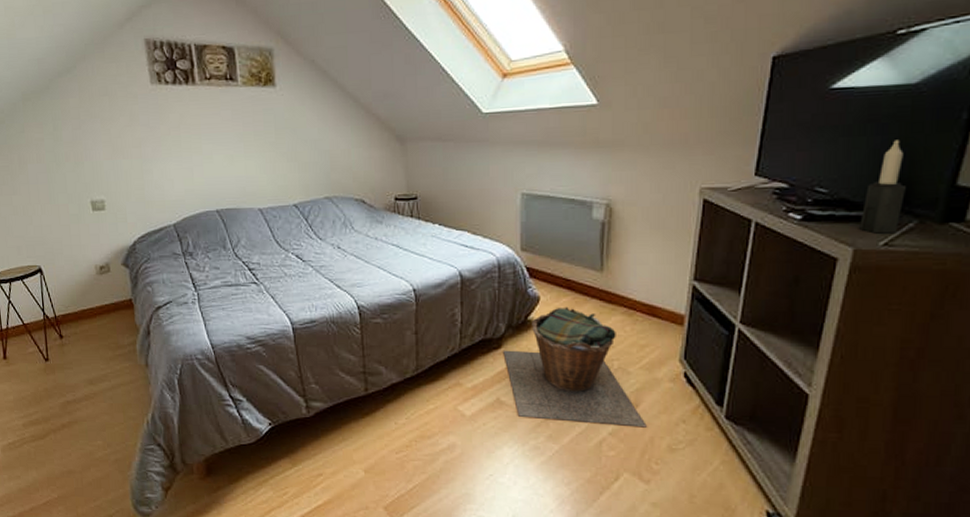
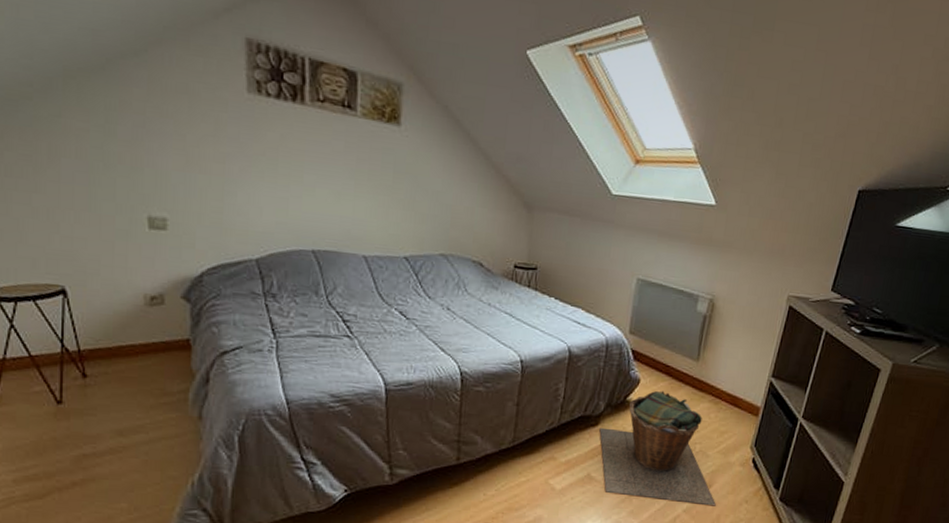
candle: present [859,140,907,234] -> none [899,277,938,353]

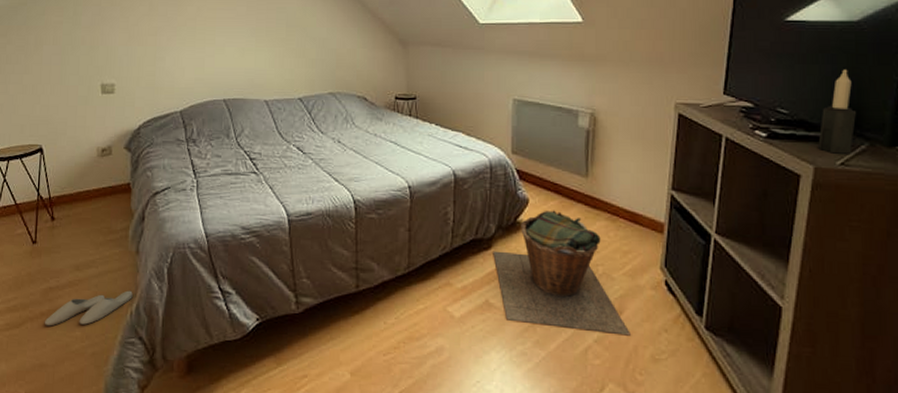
slippers: none [77,459,195,498] -> present [44,290,133,327]
candle: none [899,277,938,353] -> present [818,69,857,154]

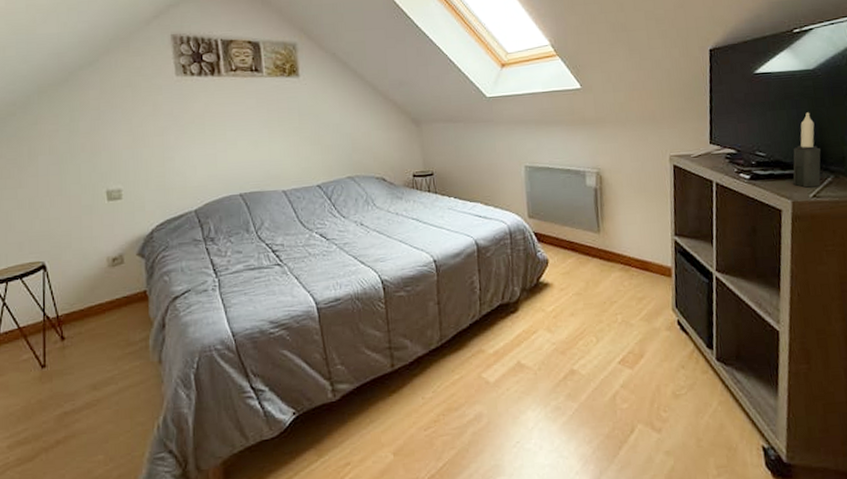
slippers: present [44,290,133,327] -> none [61,403,159,455]
laundry basket: present [493,210,630,336] -> none [520,267,652,379]

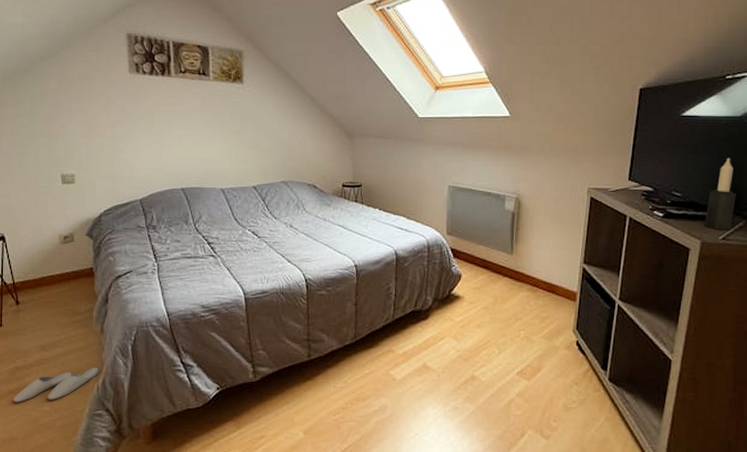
slippers: none [61,403,159,455] -> present [12,367,99,403]

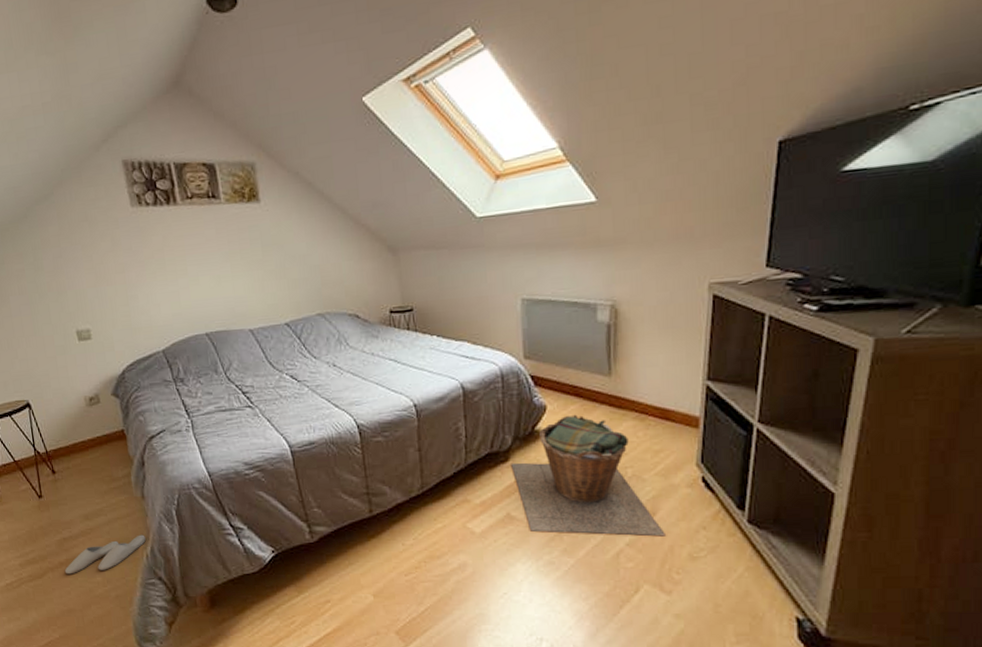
laundry basket: none [430,283,547,389] -> present [511,414,665,537]
candle: present [705,158,737,230] -> none [880,221,929,321]

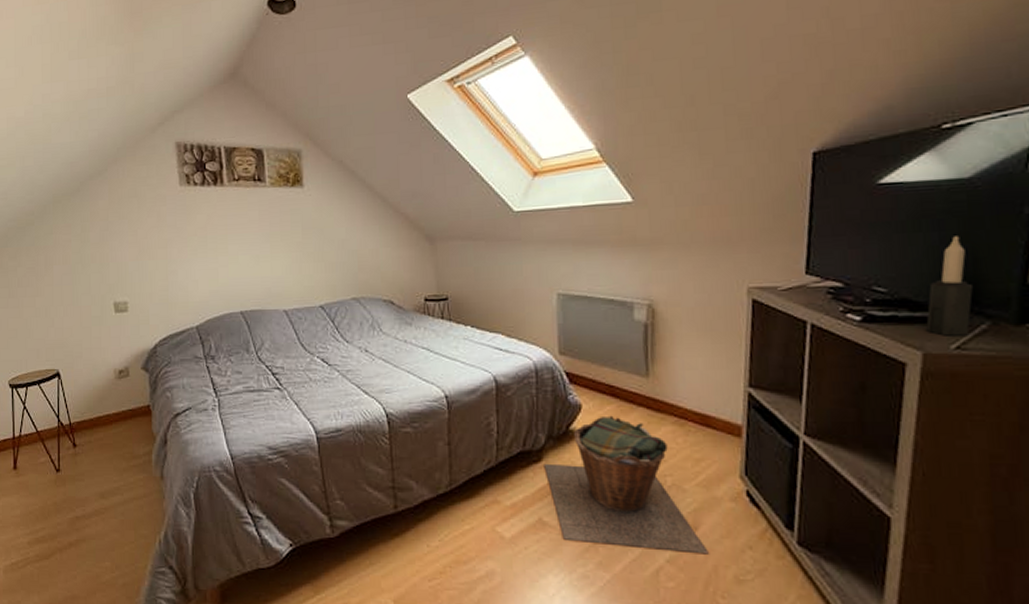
slippers: present [64,534,146,575] -> none [73,518,160,557]
candle: none [880,221,929,321] -> present [926,236,974,336]

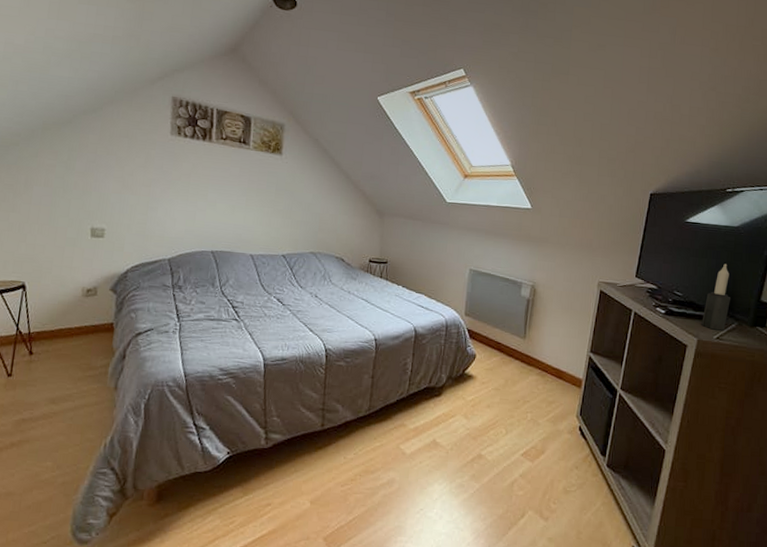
laundry basket: present [544,415,709,555] -> none [442,365,549,472]

